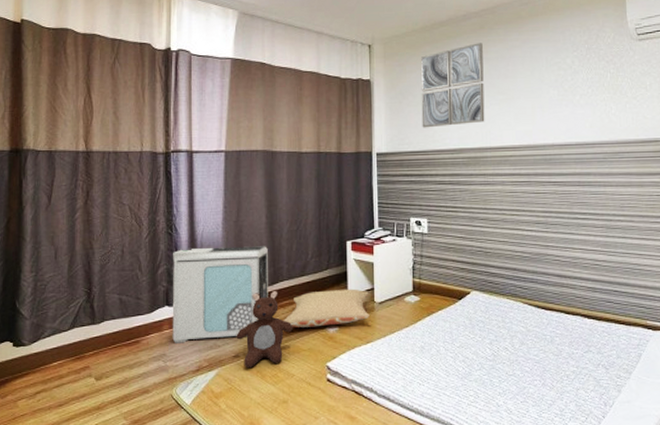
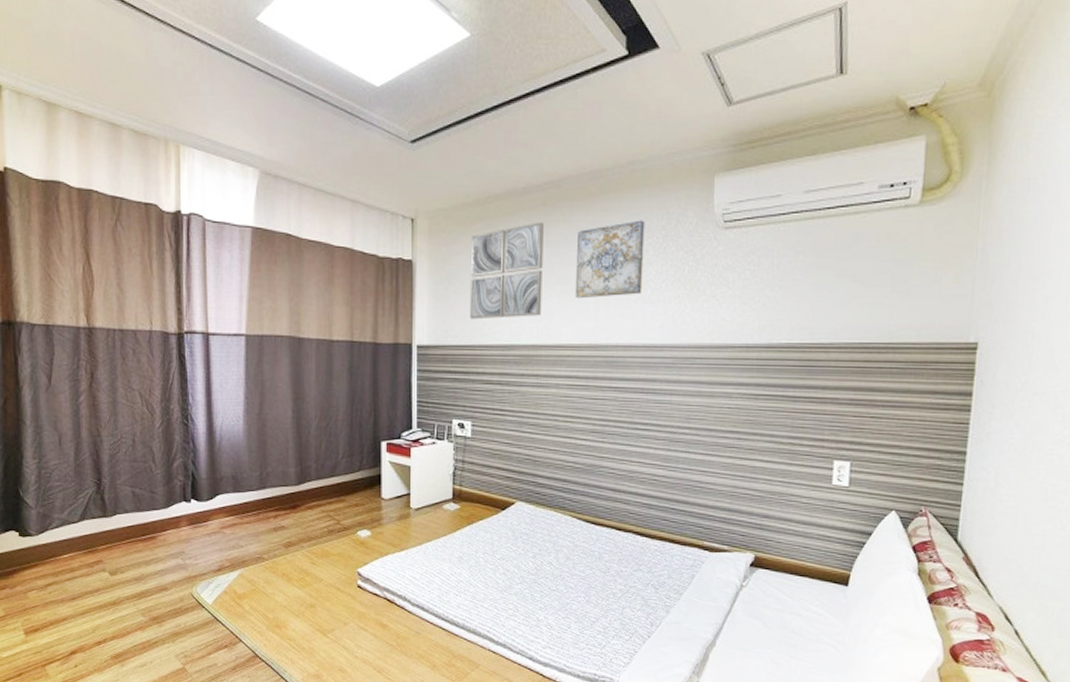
air purifier: present [172,246,268,343] -> none [189,441,295,541]
teddy bear: present [236,290,293,369] -> none [260,490,321,571]
pillow: present [284,288,370,327] -> none [312,492,405,532]
wall art: none [512,37,572,106] -> present [575,220,645,299]

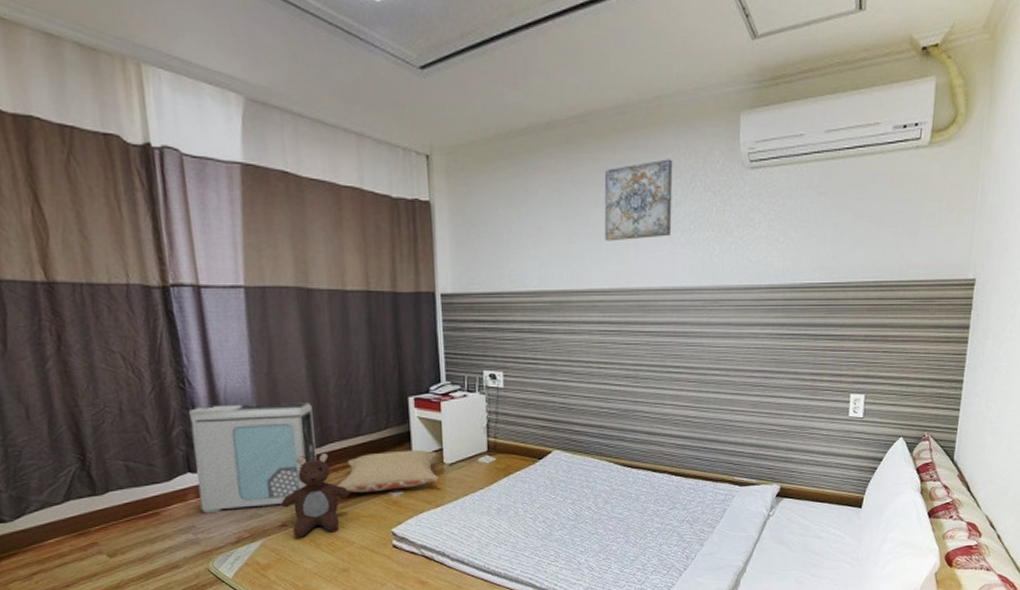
air purifier: none [189,441,295,541] -> present [189,403,317,514]
teddy bear: none [260,490,321,571] -> present [281,452,349,538]
pillow: none [312,492,405,532] -> present [338,449,439,493]
wall art: present [469,222,544,320] -> none [493,160,571,265]

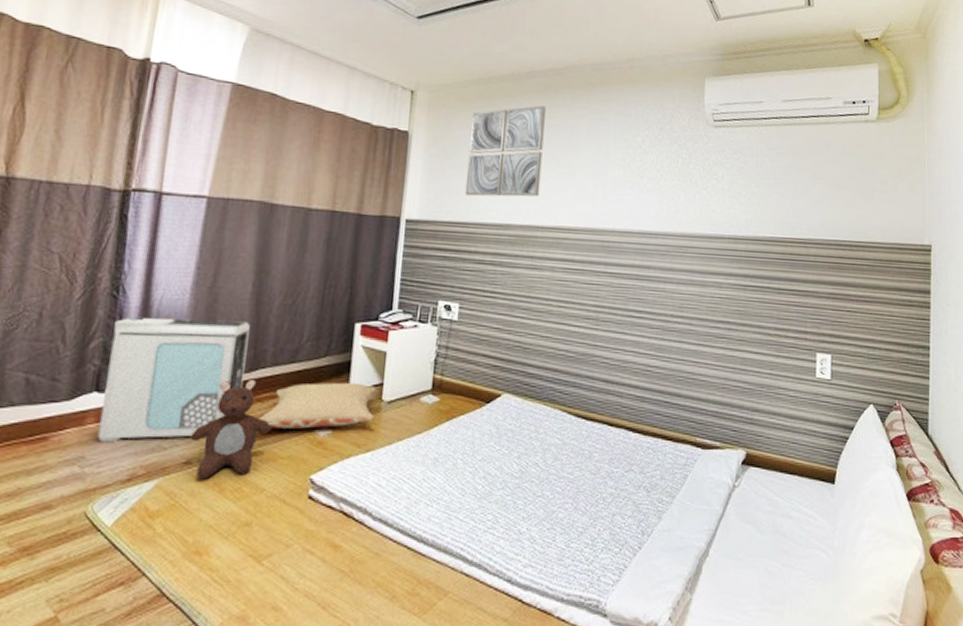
wall art: none [493,160,571,265] -> present [465,105,546,197]
wall art: present [604,159,673,242] -> none [573,112,642,183]

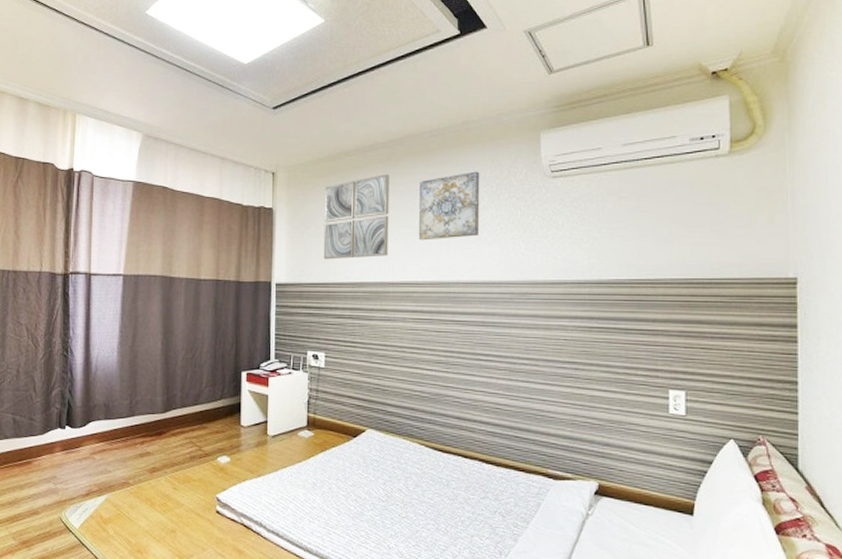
air purifier: present [97,317,250,443] -> none [63,371,162,467]
teddy bear: present [190,378,271,480] -> none [127,417,184,496]
pillow: present [260,382,377,429] -> none [175,420,262,458]
wall art: none [573,112,642,183] -> present [418,171,480,241]

